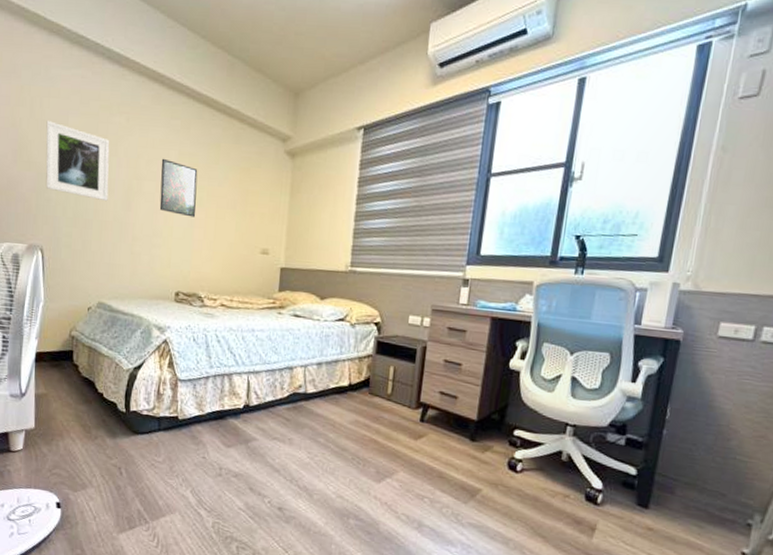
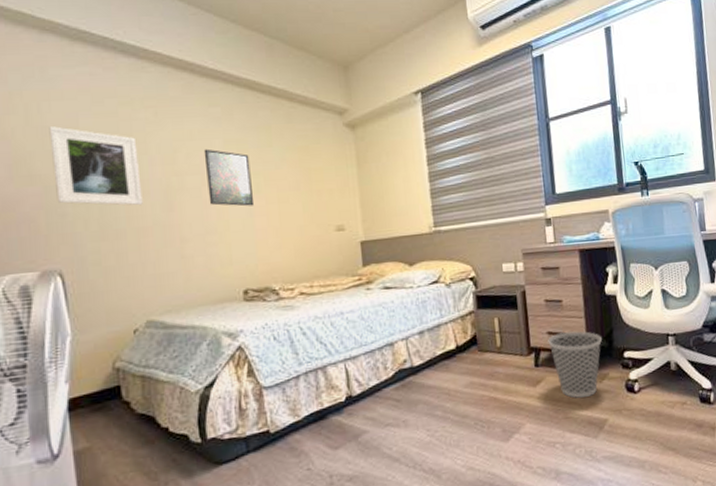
wastebasket: none [438,395,494,463] -> present [548,331,602,398]

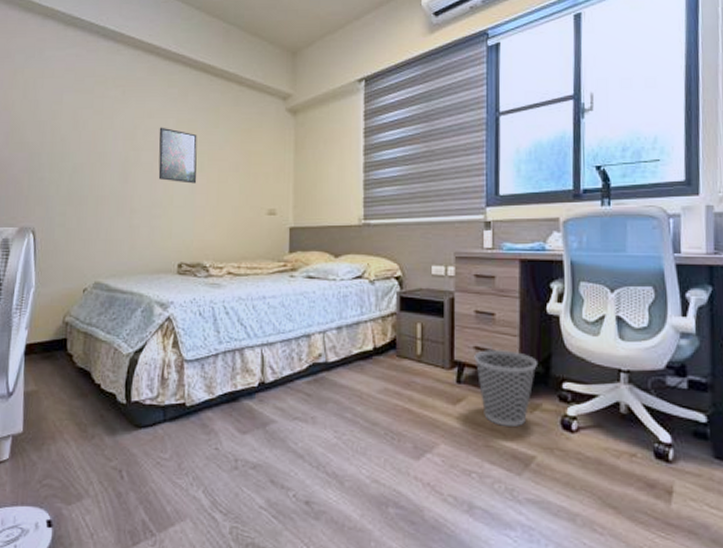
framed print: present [49,126,143,206] -> none [38,101,106,176]

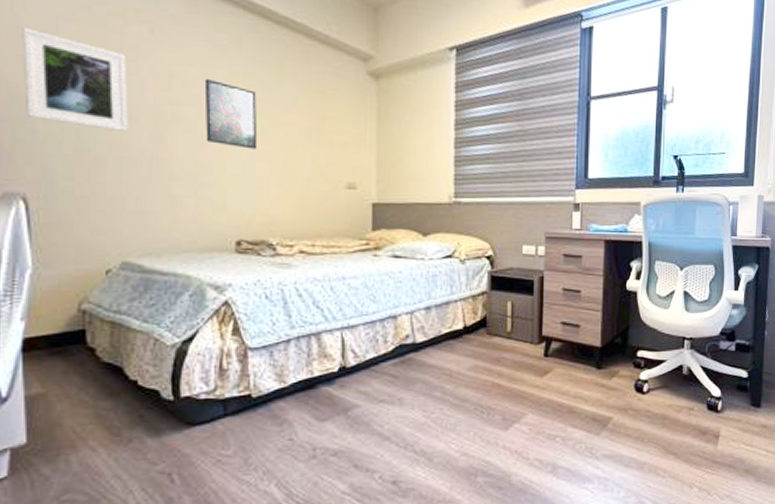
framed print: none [38,101,106,176] -> present [22,28,128,133]
wastebasket: present [474,349,537,426] -> none [561,323,616,393]

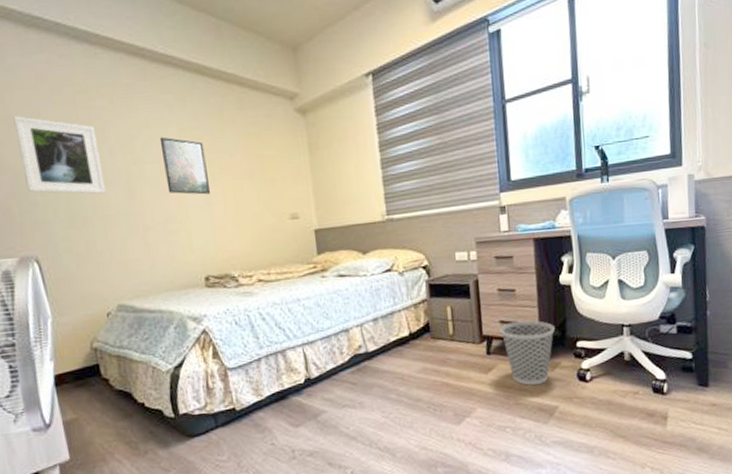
wastebasket: none [561,323,616,393] -> present [500,320,555,386]

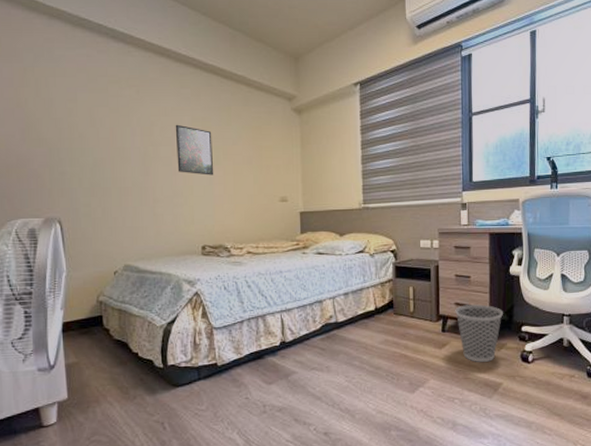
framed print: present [13,116,106,195] -> none [54,99,125,169]

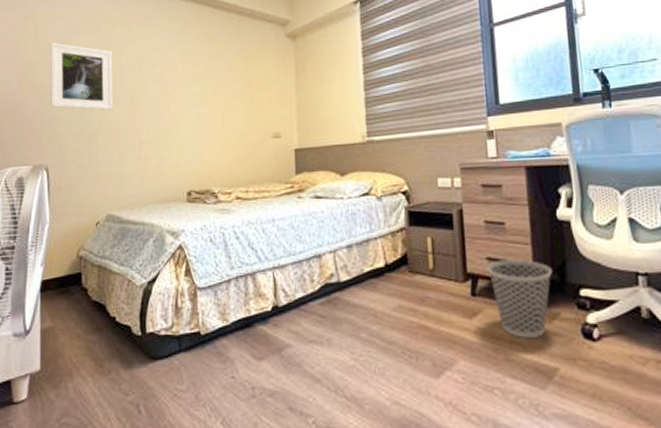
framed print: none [54,99,125,169] -> present [50,42,113,111]
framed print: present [175,124,214,175] -> none [164,60,203,113]

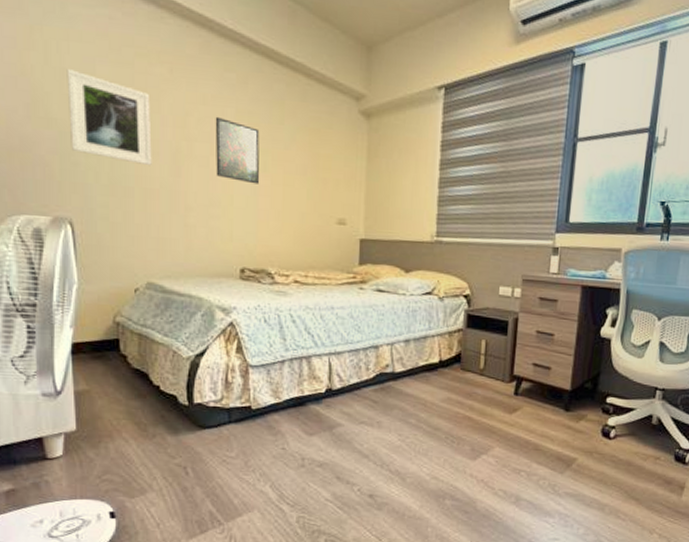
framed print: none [164,60,203,113] -> present [215,116,260,184]
wastebasket: present [487,258,552,338] -> none [532,366,587,433]

